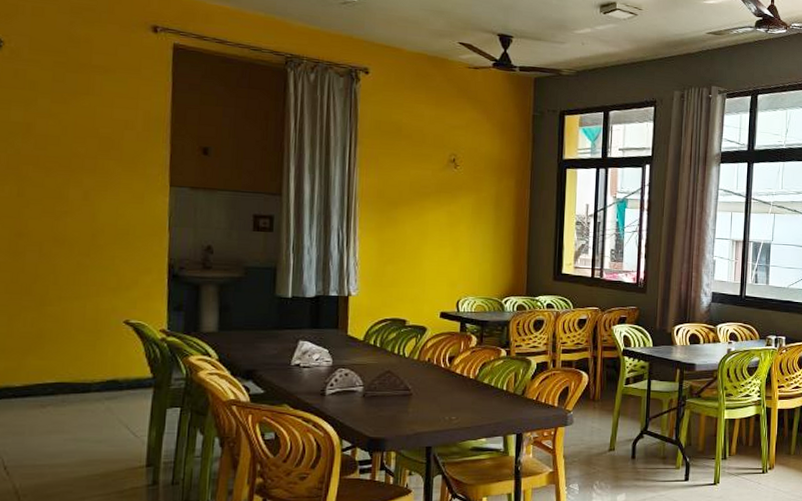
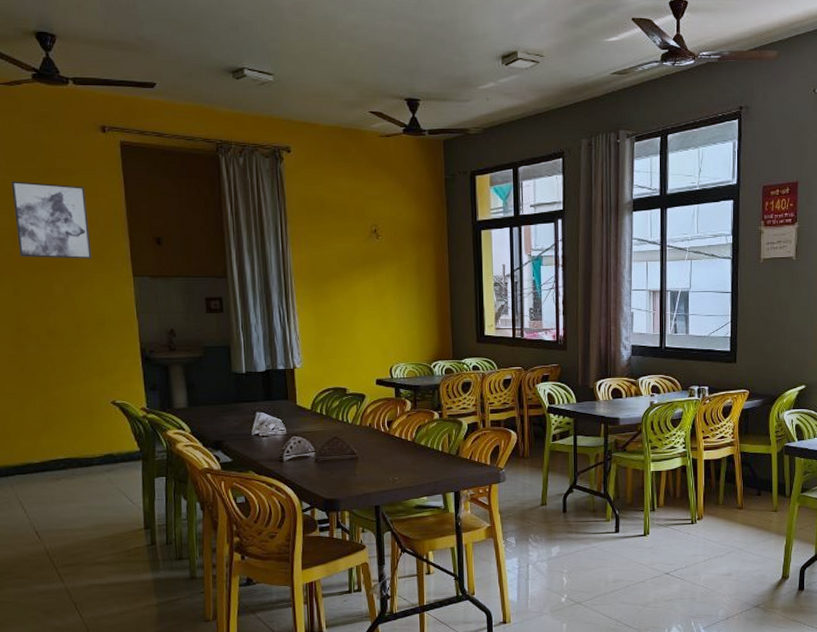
wall art: none [31,72,124,164] -> present [11,181,92,259]

